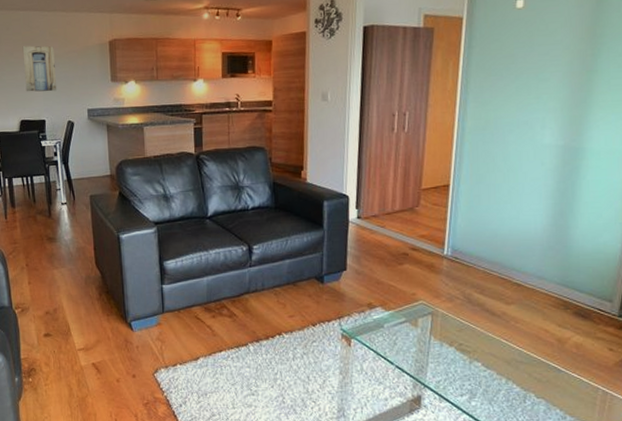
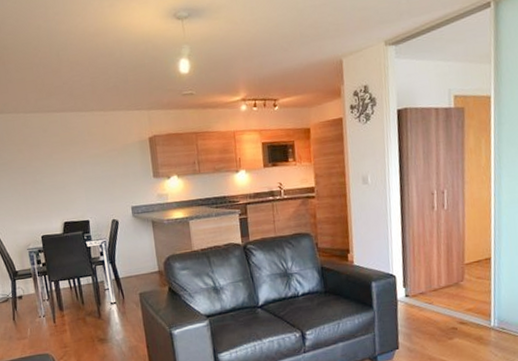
wall art: present [22,45,57,92] -> none [61,146,100,193]

